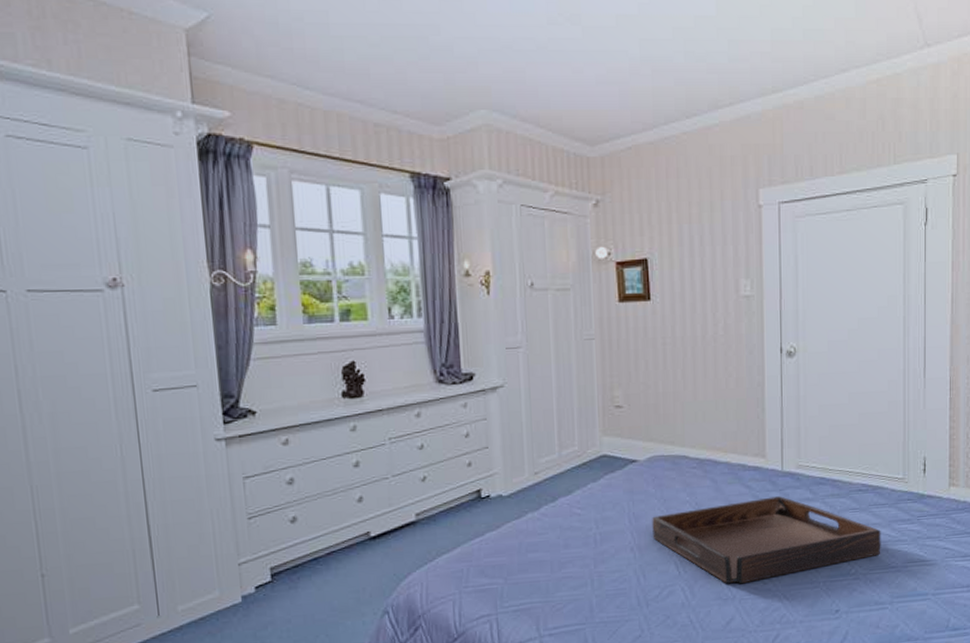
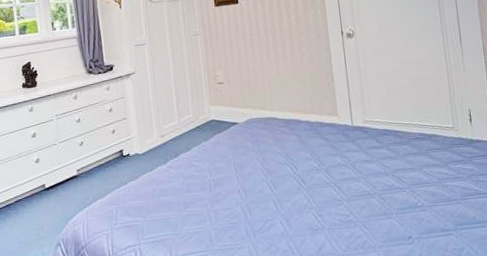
serving tray: present [652,496,881,584] -> none [252,145,442,217]

